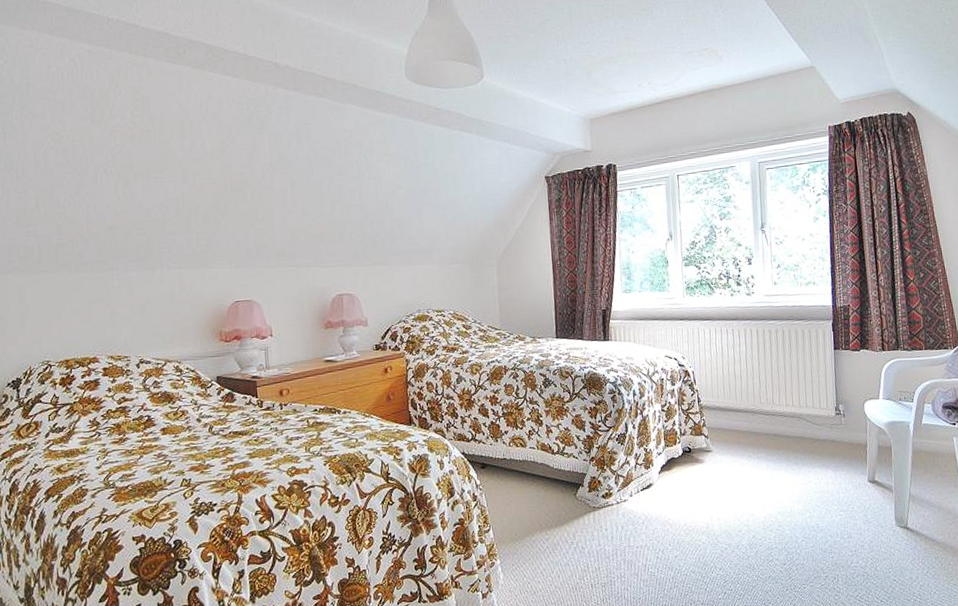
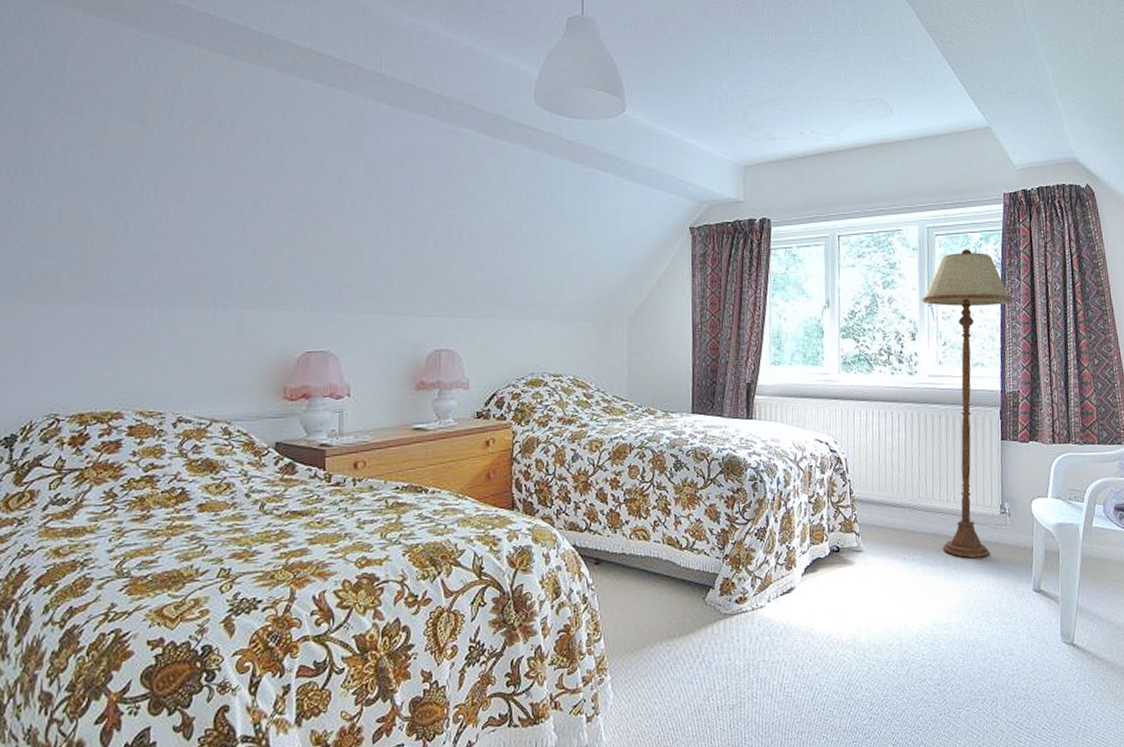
floor lamp: none [756,179,840,455] -> present [922,249,1012,558]

